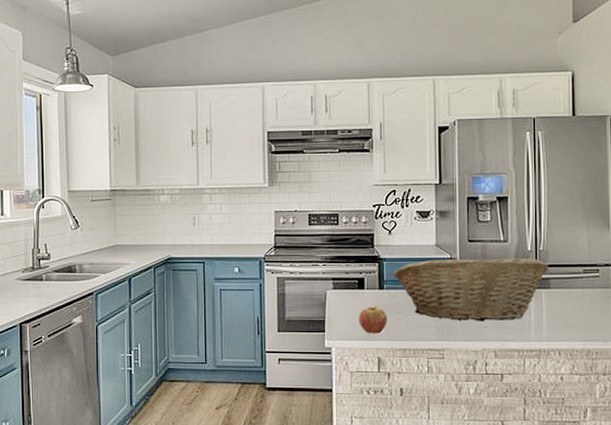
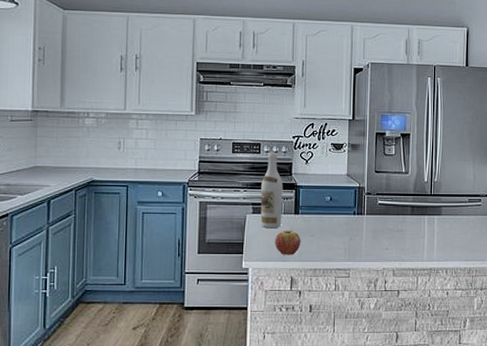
wine bottle: none [341,223,366,305] -> present [260,153,283,229]
fruit basket: present [393,257,548,322] -> none [308,186,440,244]

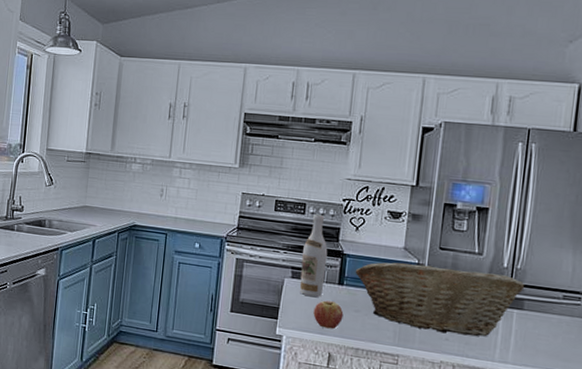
fruit basket: none [308,186,440,244] -> present [355,262,524,337]

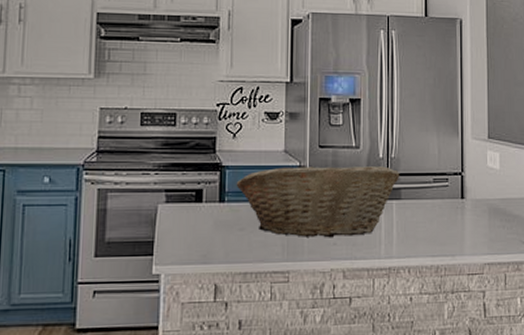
wine bottle: present [299,214,328,297] -> none [176,125,205,222]
fruit: present [313,300,344,330] -> none [194,223,227,256]

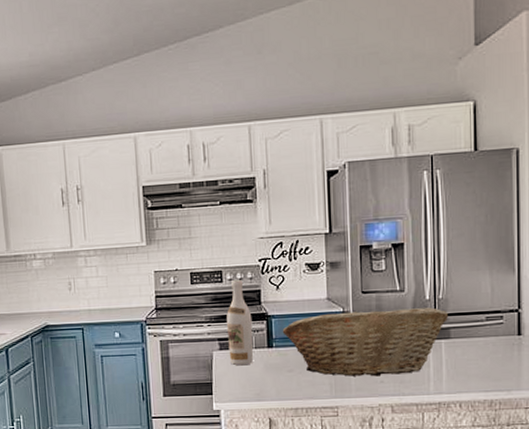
wine bottle: none [176,125,205,222] -> present [227,280,254,366]

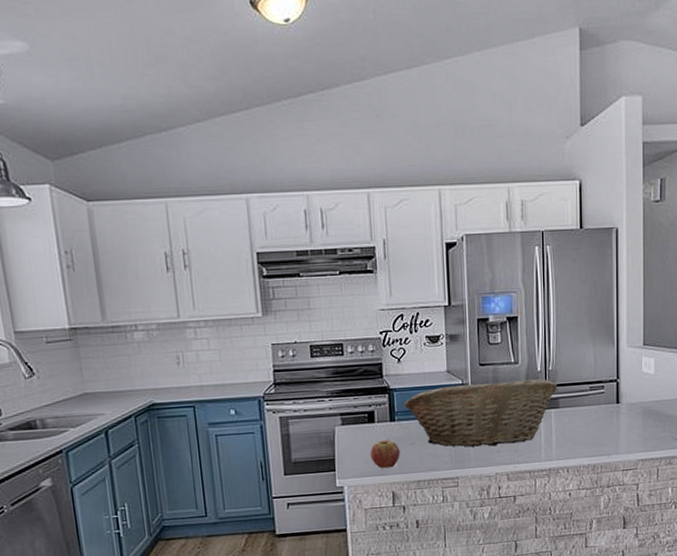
wine bottle: present [227,280,254,366] -> none [348,353,376,441]
fruit: none [247,366,278,394] -> present [370,440,400,469]

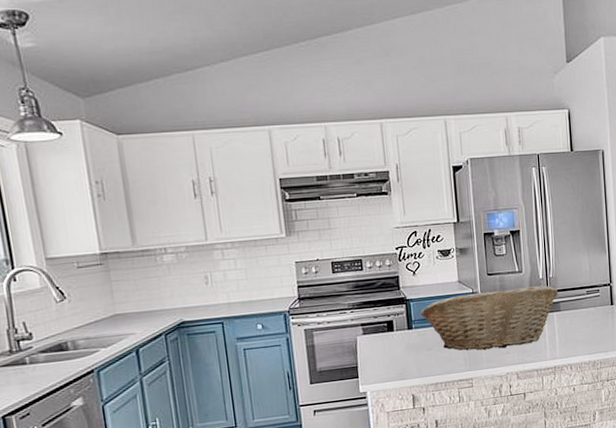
fruit: present [370,440,400,469] -> none [390,346,419,374]

